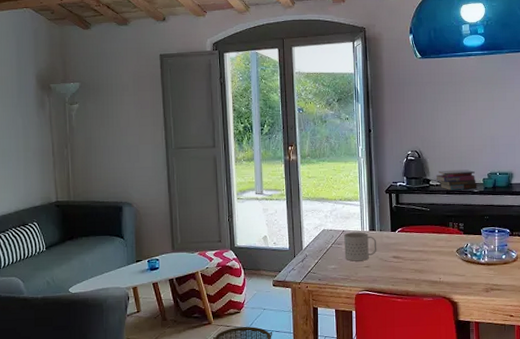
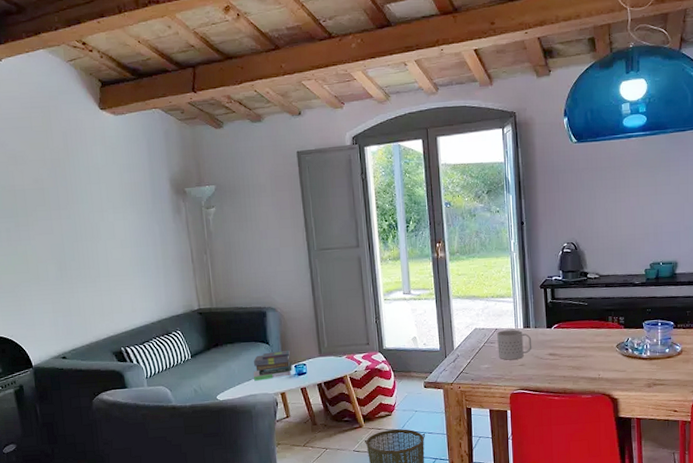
books: none [106,244,146,275] -> present [253,350,293,381]
books: present [436,169,477,190] -> none [594,260,639,283]

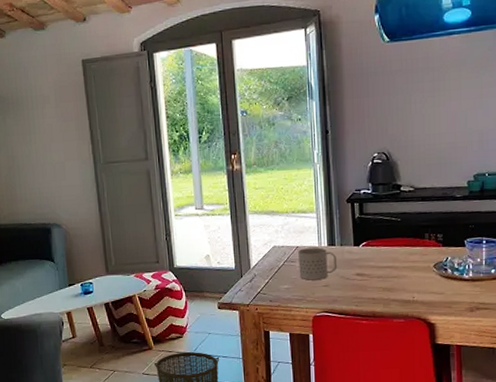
books: present [253,350,293,381] -> none [38,267,79,300]

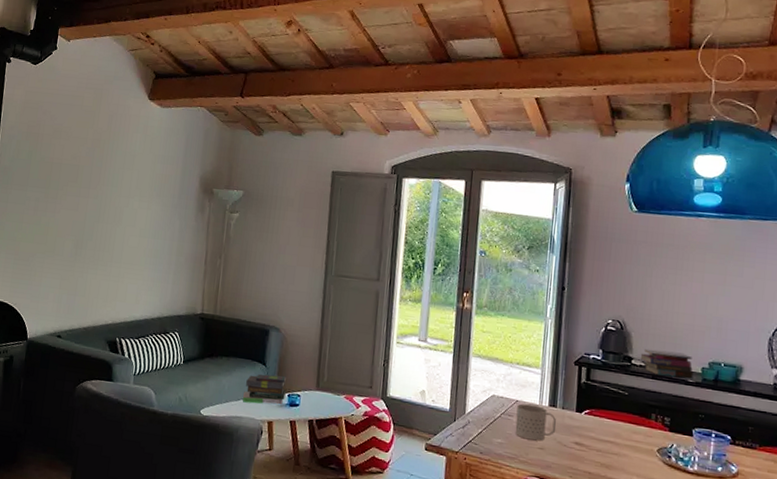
books: none [38,267,79,300] -> present [242,374,287,405]
books: none [408,171,460,197] -> present [640,348,694,378]

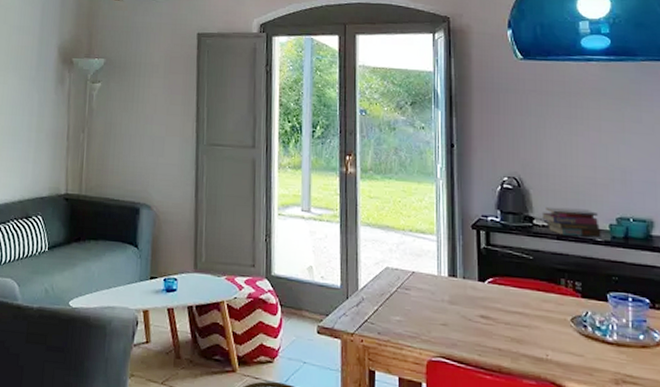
books: present [242,374,287,405] -> none [114,257,162,292]
mug: present [515,403,556,441] -> none [414,275,459,317]

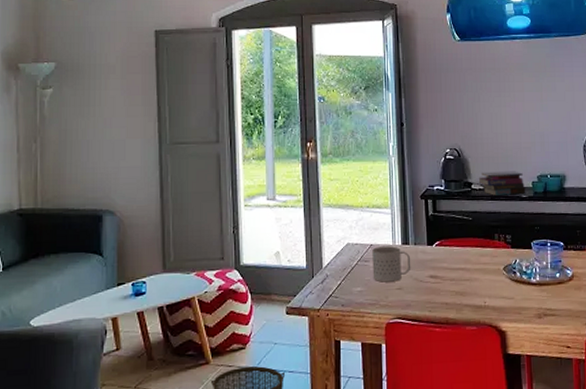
mug: none [414,275,459,317] -> present [372,246,411,283]

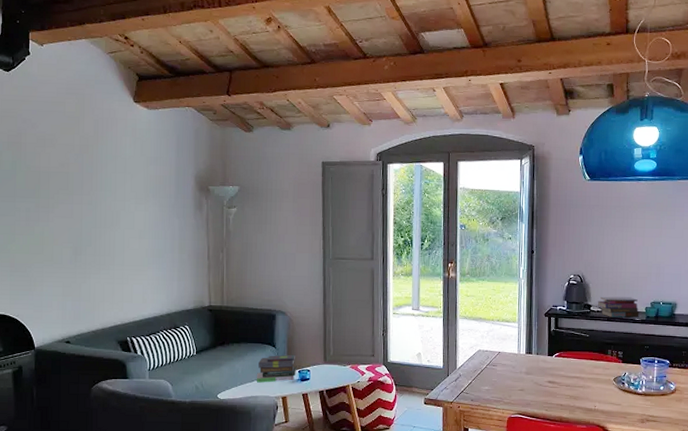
books: none [78,263,130,302] -> present [256,354,297,383]
mug: present [372,246,411,283] -> none [499,354,533,384]

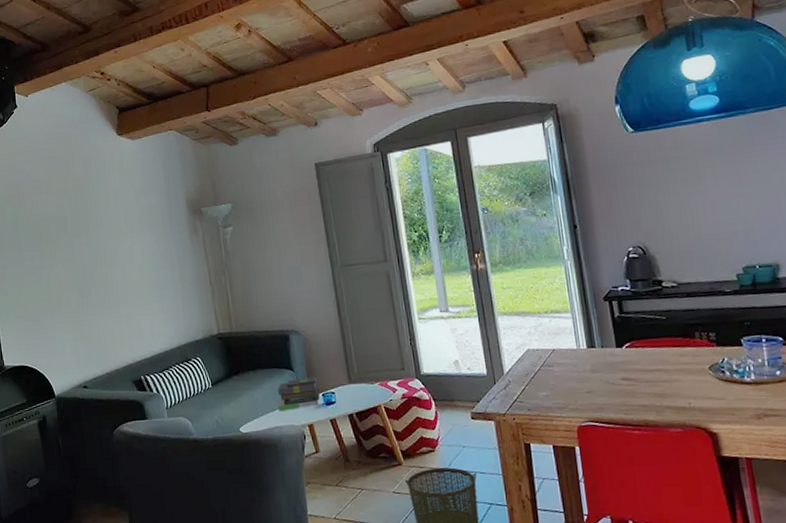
books: present [597,296,639,318] -> none [669,264,730,292]

